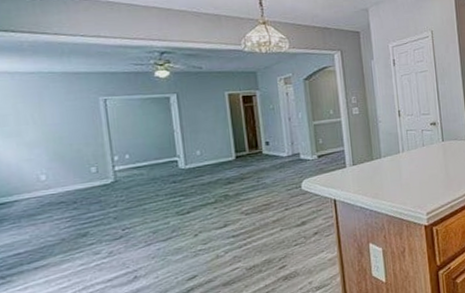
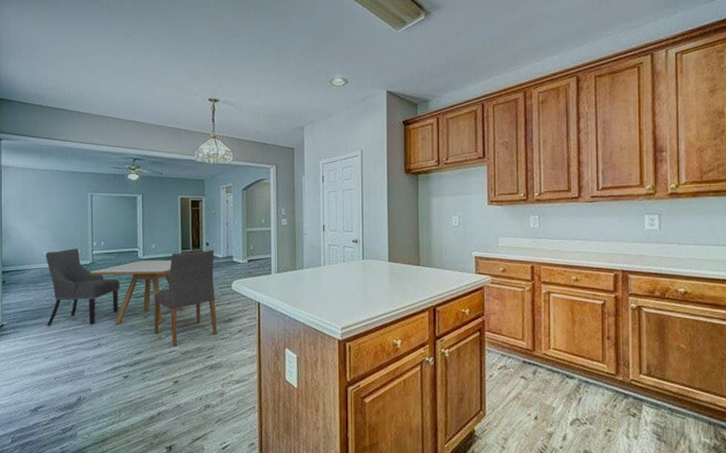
chair: none [42,166,159,267] -> present [45,248,121,326]
dining table: none [112,165,247,250] -> present [89,259,186,325]
chair: none [205,148,289,263] -> present [154,249,217,346]

